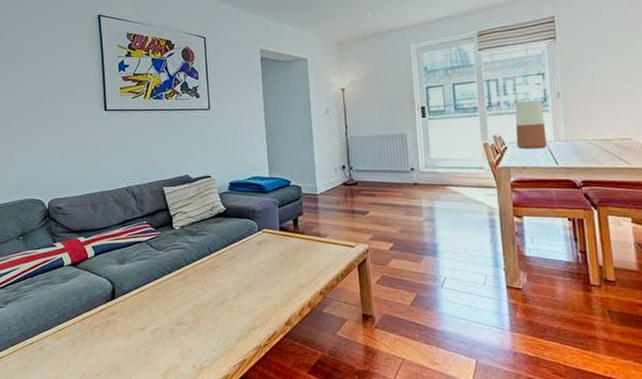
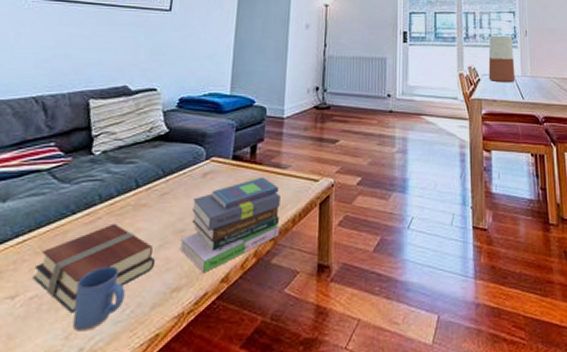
books: none [152,280,234,341] -> present [32,223,156,312]
mug: none [182,310,217,354] -> present [72,266,126,332]
books: none [250,244,327,318] -> present [180,177,281,274]

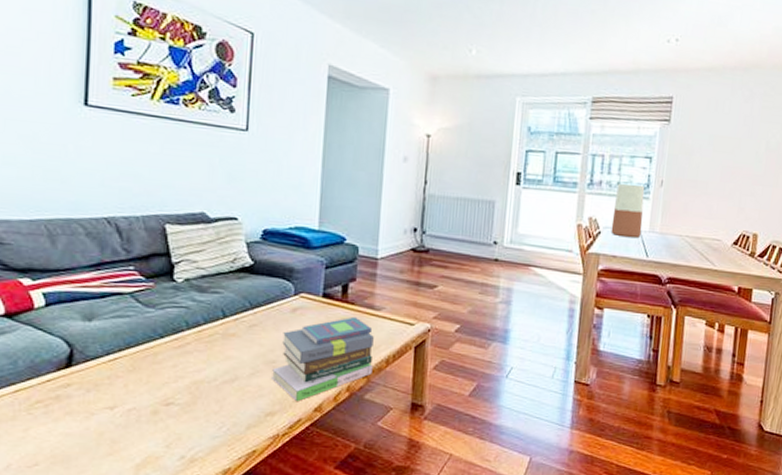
books: present [32,223,156,312] -> none [128,349,248,425]
mug: present [72,266,126,332] -> none [171,388,220,442]

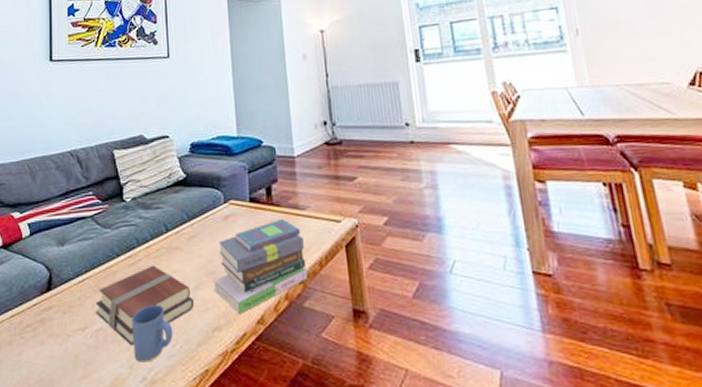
books: none [128,349,248,425] -> present [95,265,195,345]
mug: none [171,388,220,442] -> present [131,304,173,362]
vase: present [611,184,645,238] -> none [525,38,569,98]

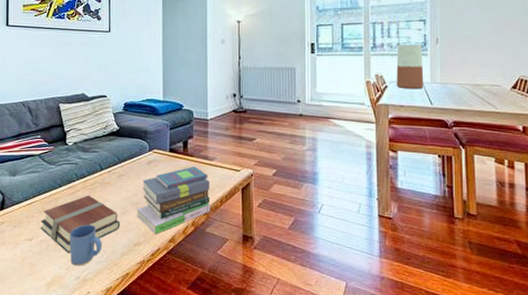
vase: none [525,38,569,98] -> present [396,44,424,89]

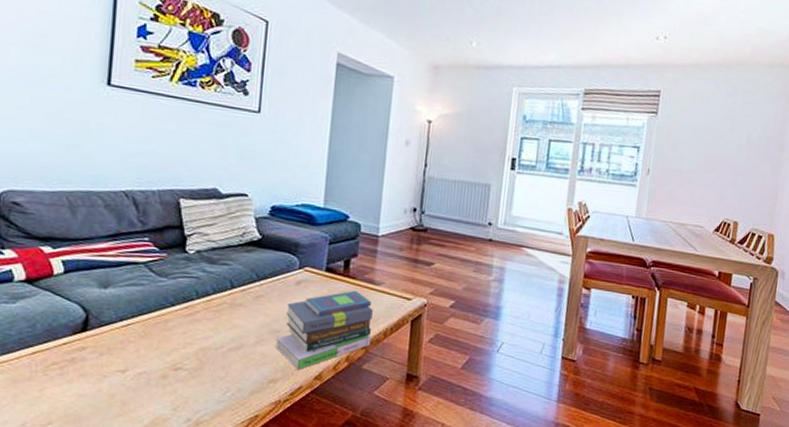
books: present [40,195,121,253] -> none [139,318,253,389]
mug: present [69,224,102,266] -> none [179,354,226,406]
vase: present [396,44,424,89] -> none [599,171,633,223]

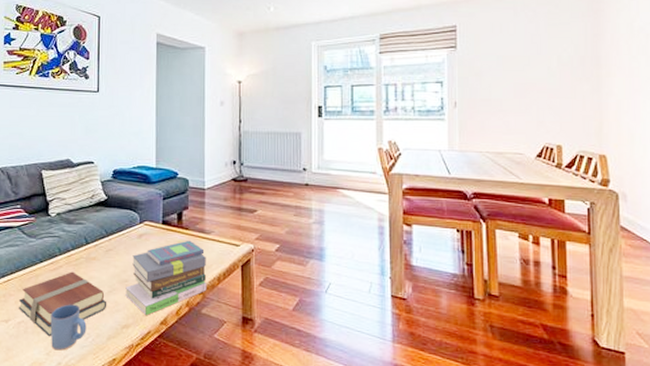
books: none [139,318,253,389] -> present [18,271,107,336]
mug: none [179,354,226,406] -> present [50,304,87,351]

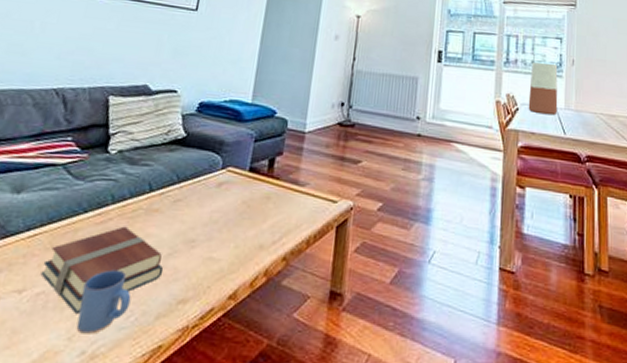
books: present [125,240,207,316] -> none [189,192,296,288]
vase: none [411,107,441,157] -> present [528,62,558,115]

